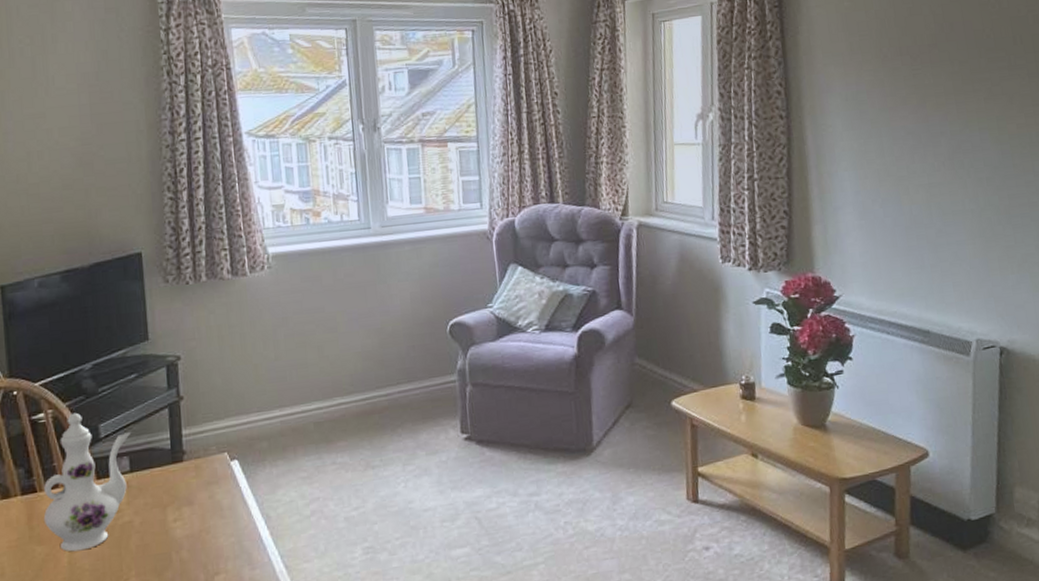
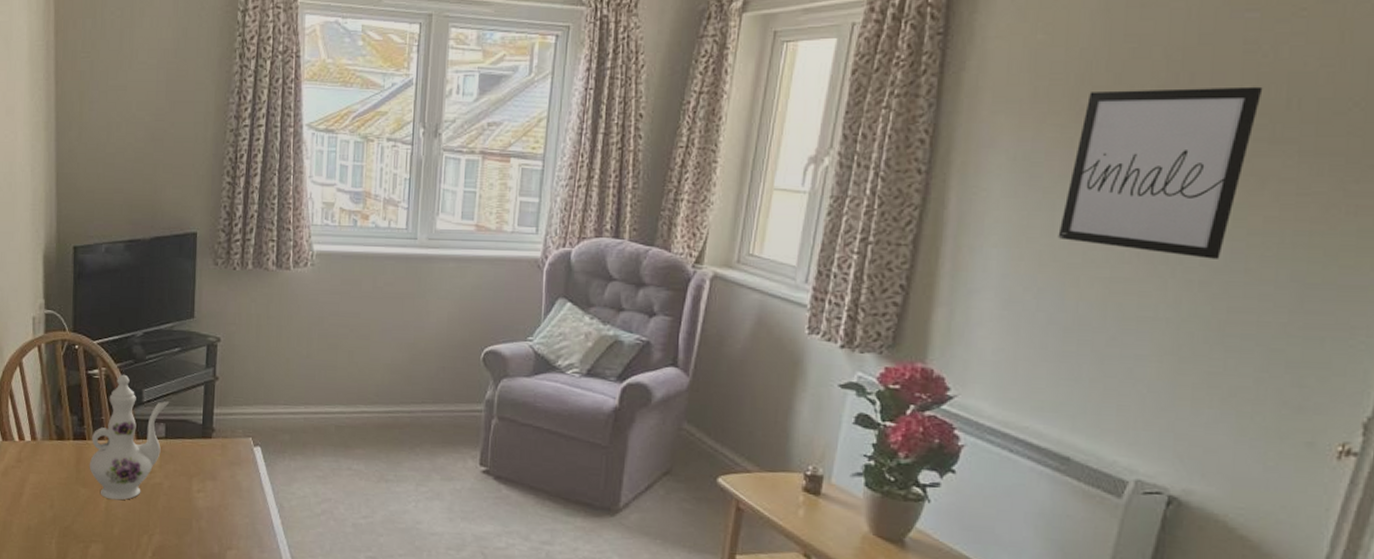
wall art: none [887,29,997,161] -> present [1058,86,1263,259]

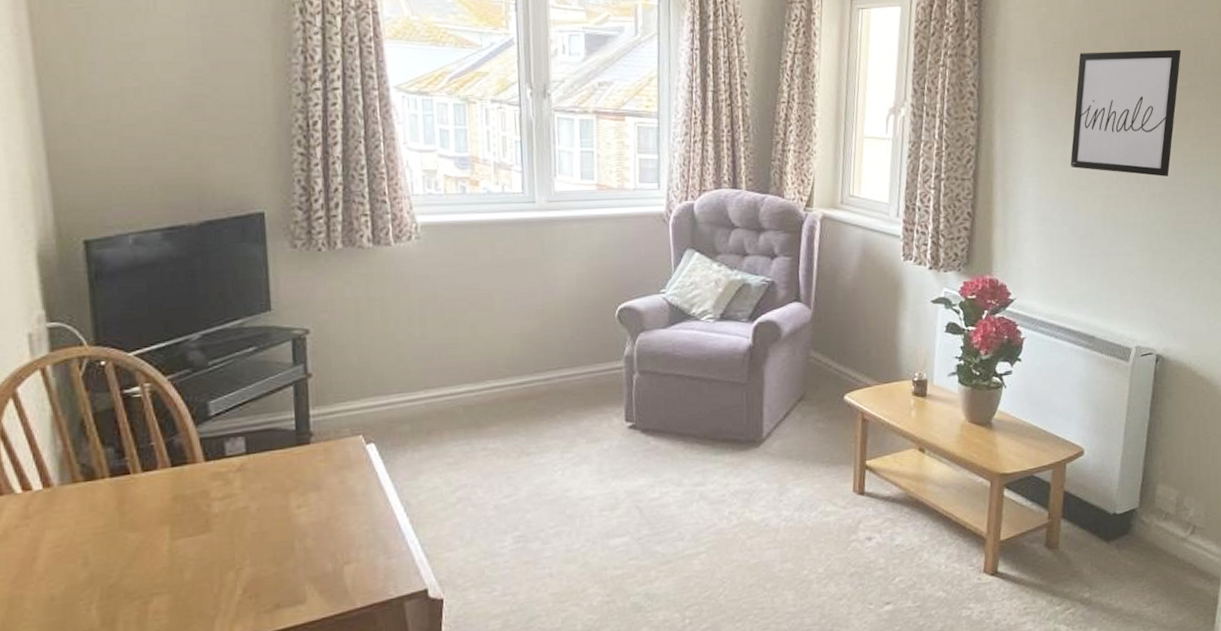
ewer: present [89,374,170,500] -> none [138,387,248,540]

